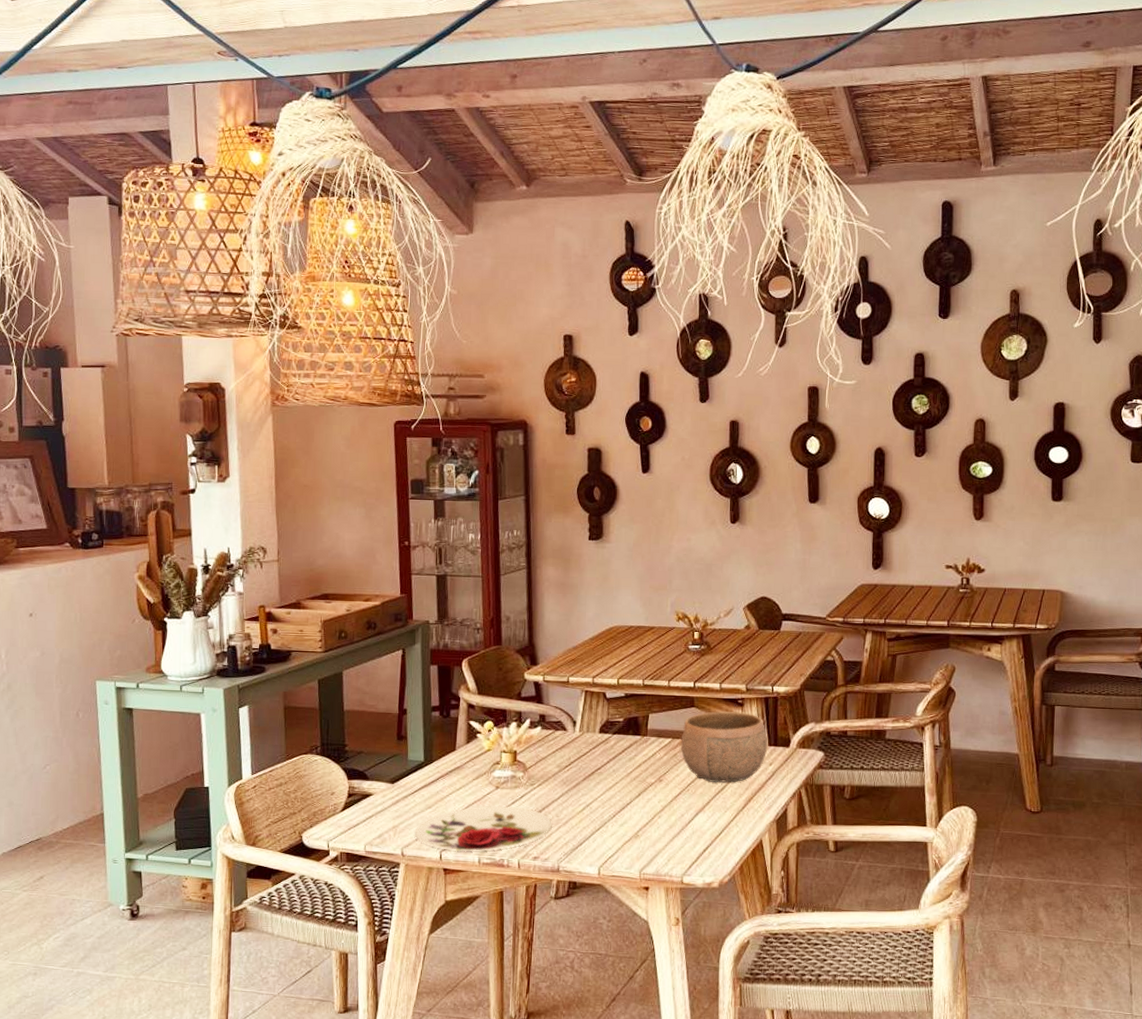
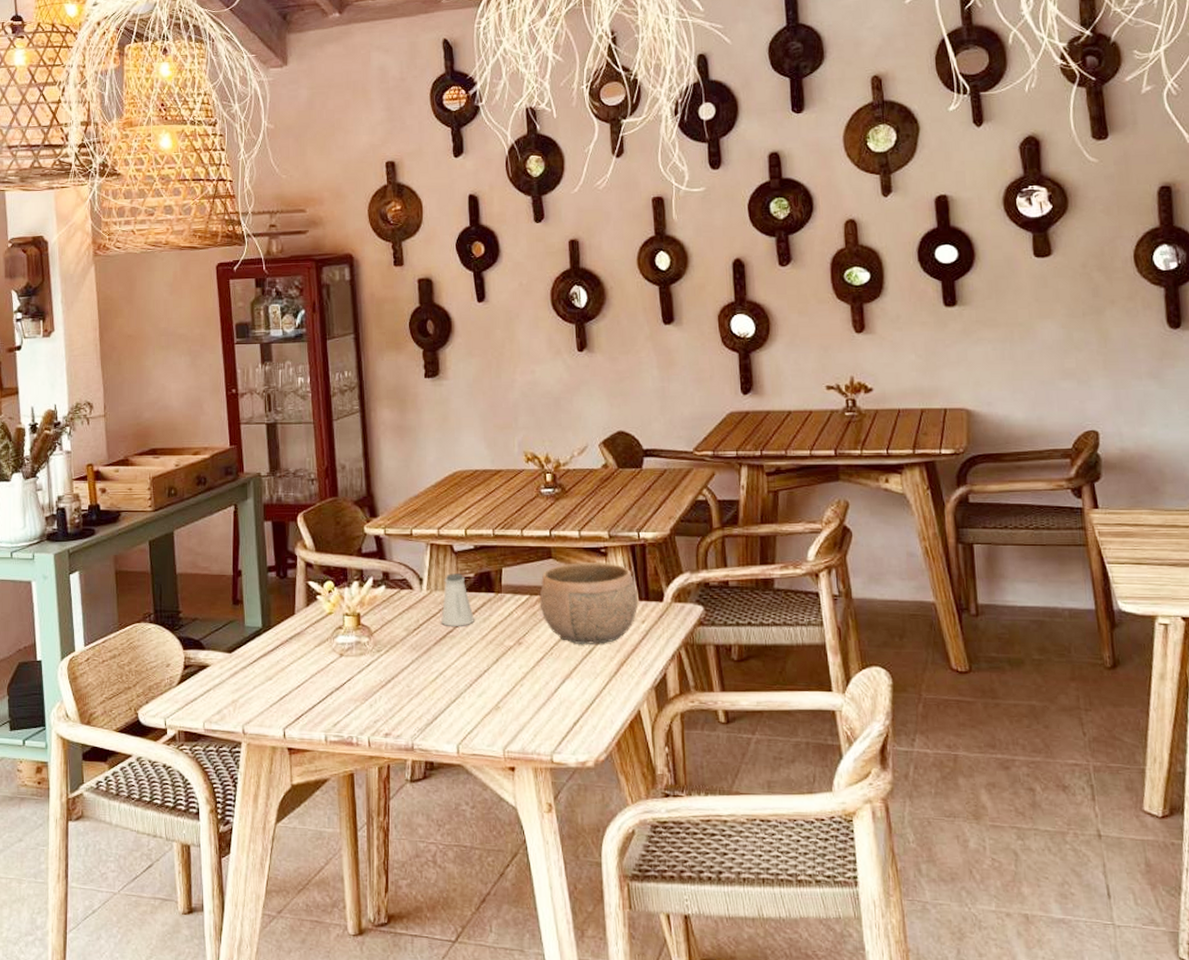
plate: present [414,806,552,852] -> none [255,676,403,729]
saltshaker: none [591,718,621,765] -> present [441,573,474,626]

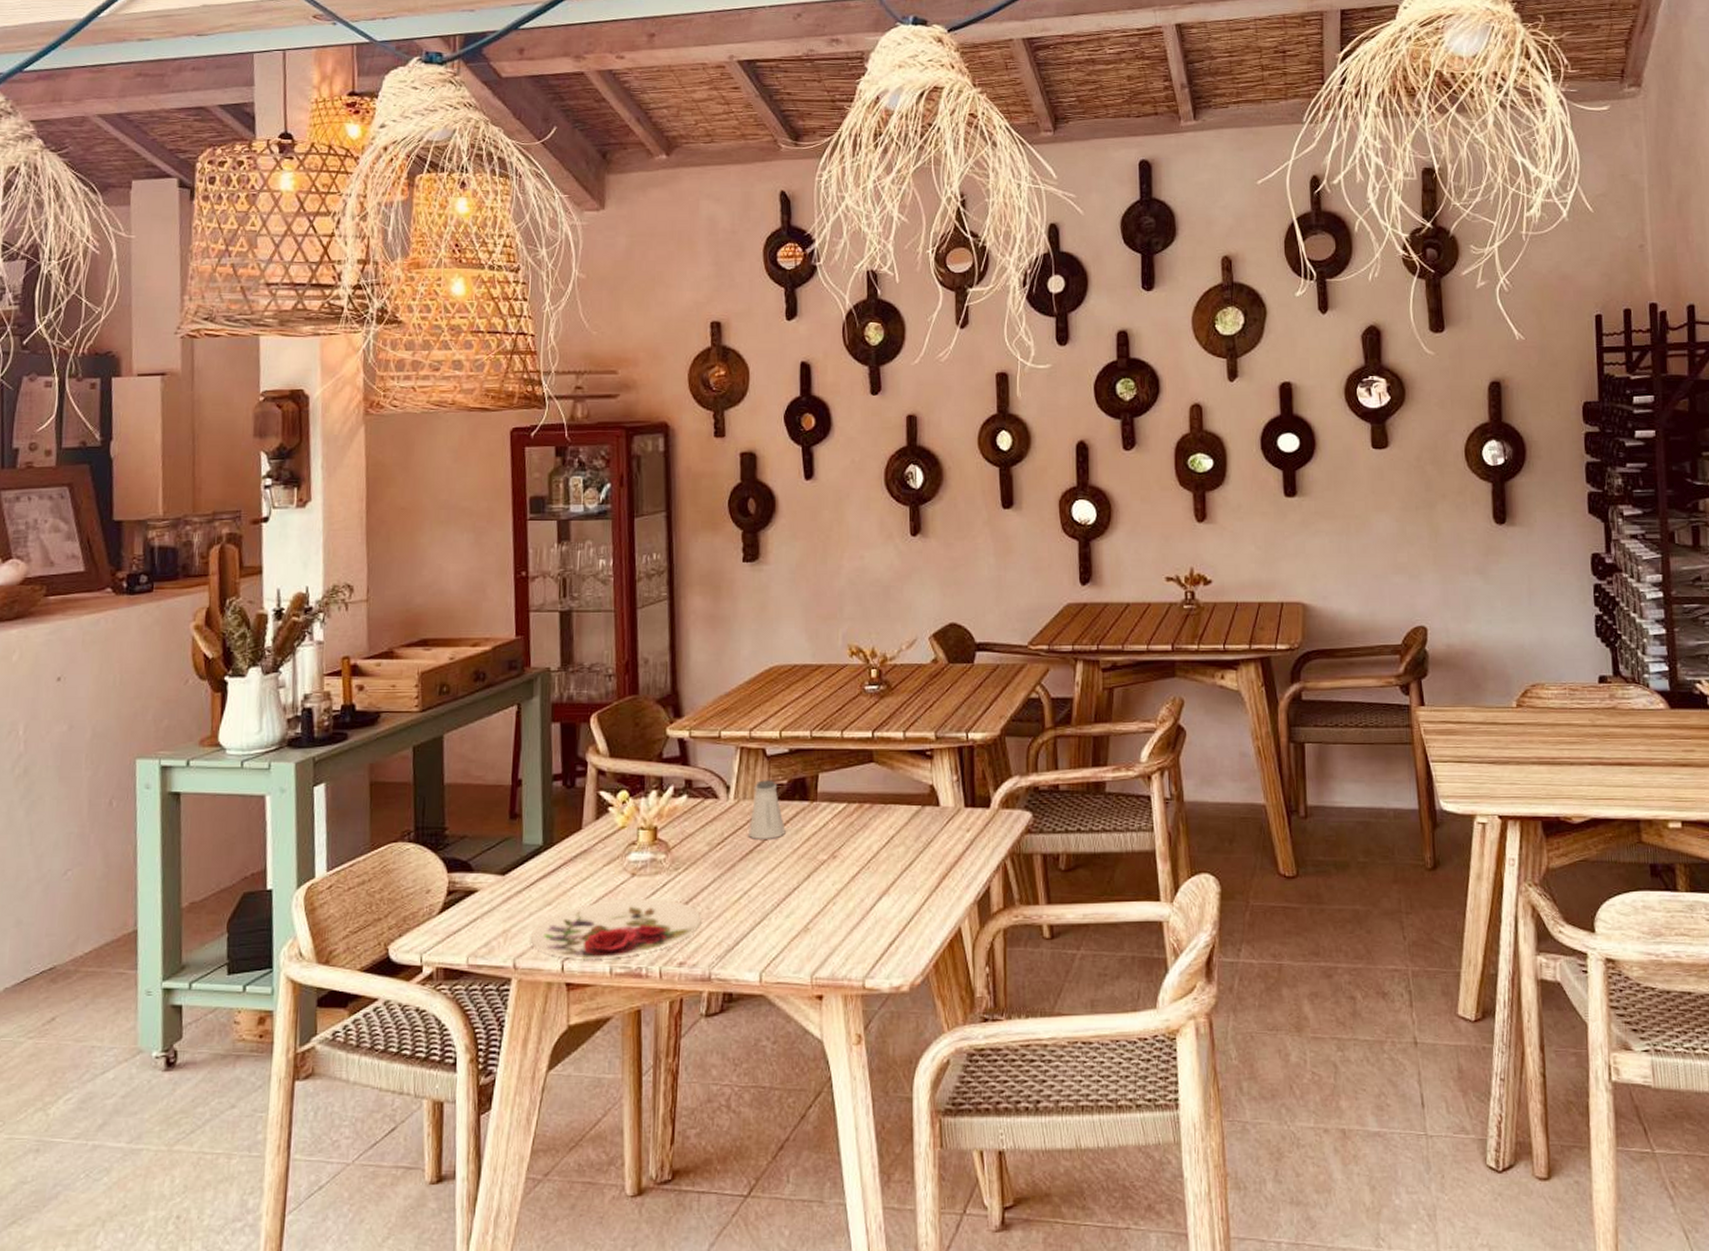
plate: none [255,676,403,729] -> present [530,899,701,960]
bowl: present [539,561,639,645] -> none [858,765,964,858]

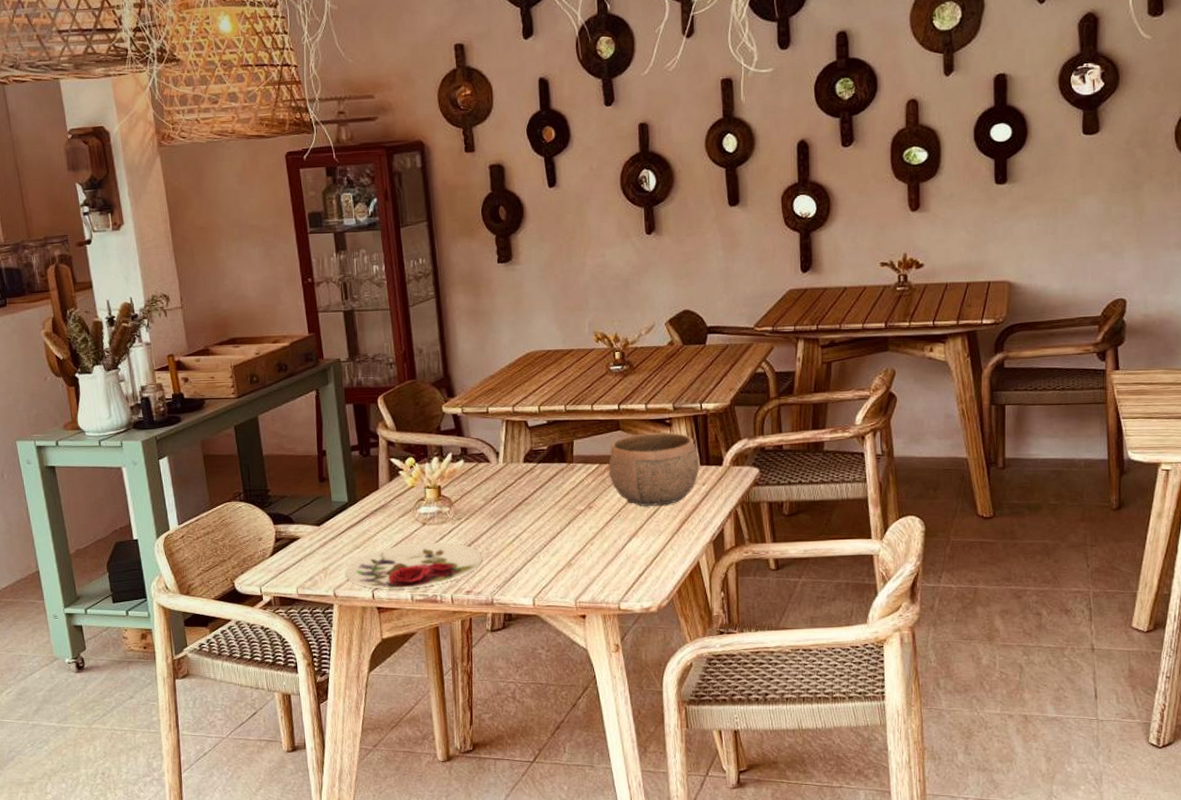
saltshaker: present [749,780,786,839] -> none [517,447,548,494]
bowl: none [858,765,964,858] -> present [608,432,700,507]

